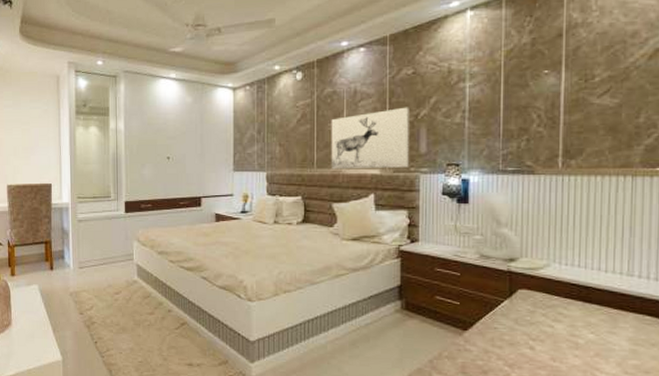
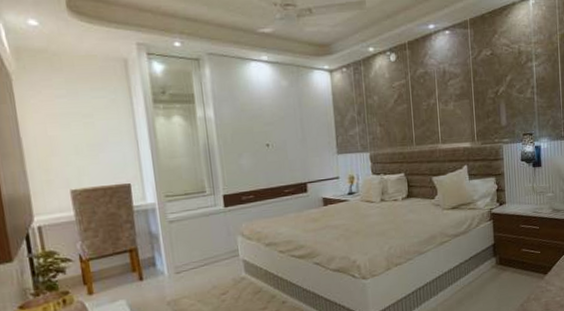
wall art: present [331,107,409,170] -> none [425,85,493,146]

